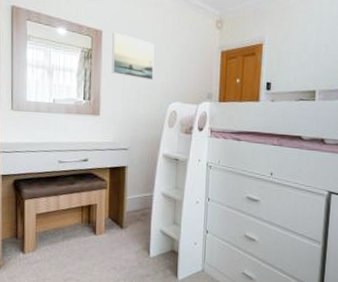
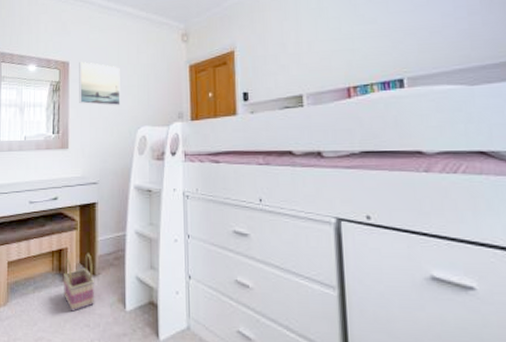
basket: none [92,209,122,257] -> present [64,253,94,312]

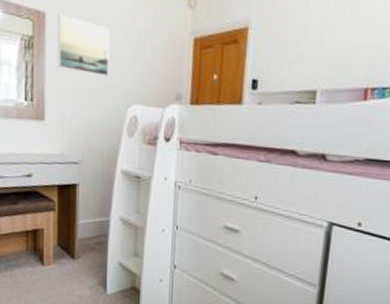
basket: present [64,253,94,312] -> none [40,235,73,292]

